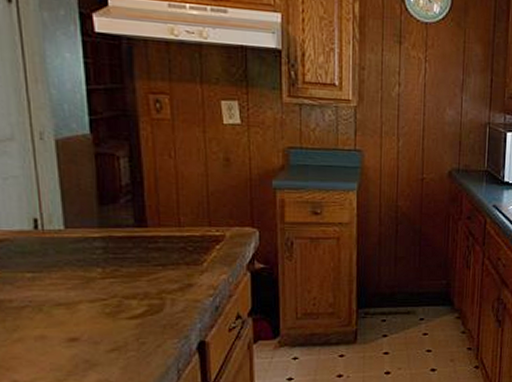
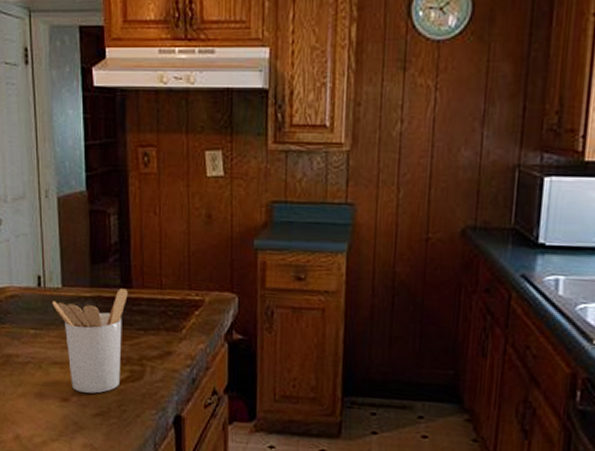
utensil holder: none [53,227,143,330] -> present [52,288,128,394]

